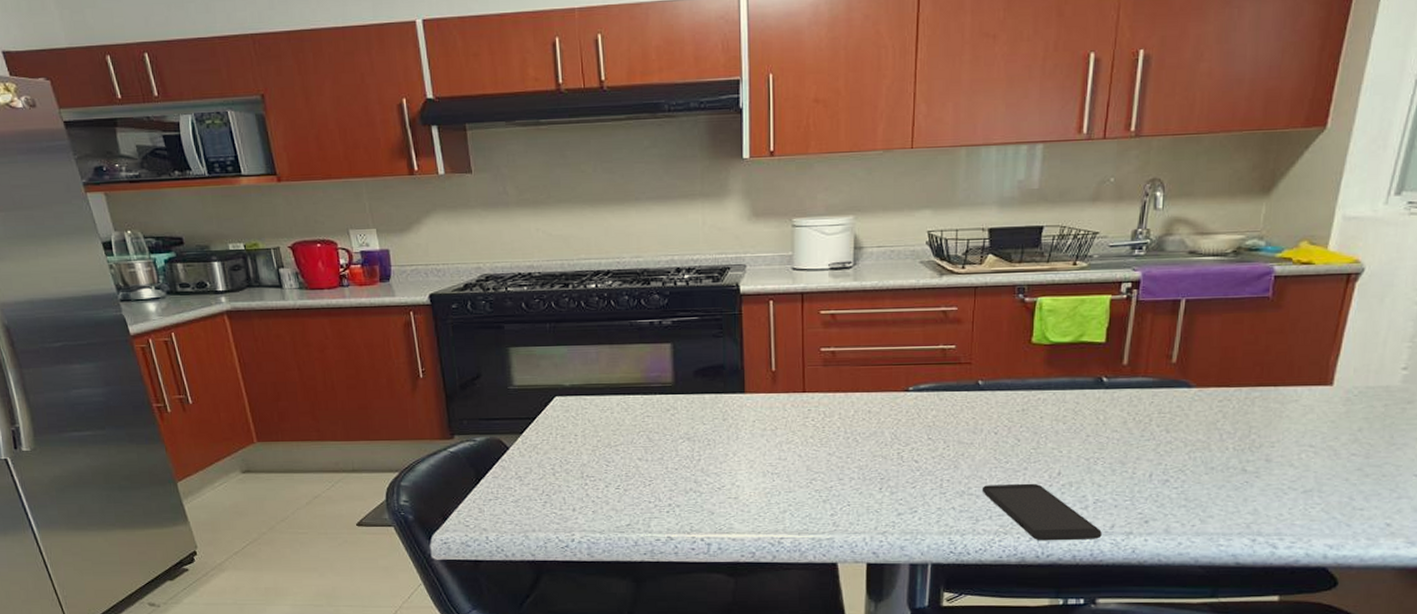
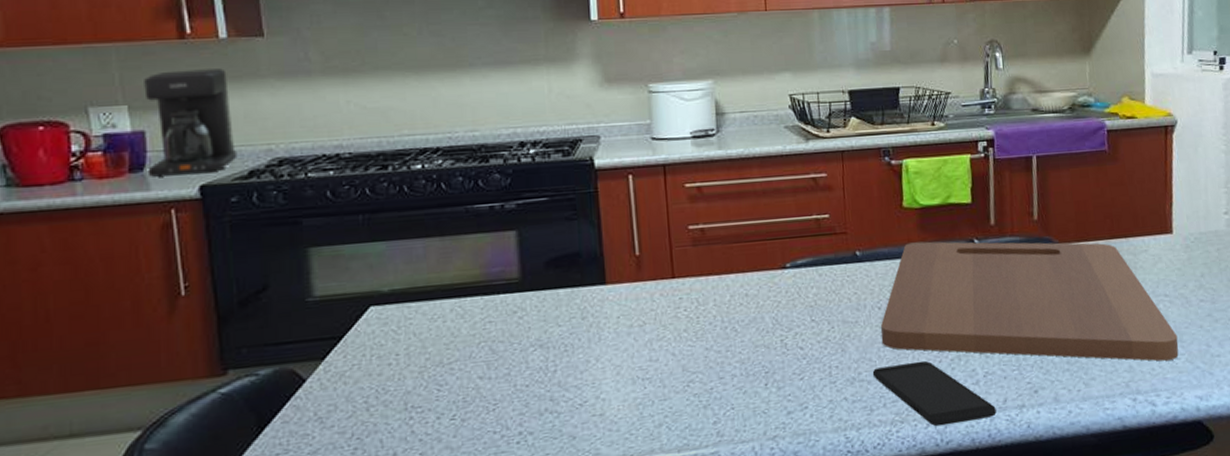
coffee maker: none [386,200,456,286] -> present [144,68,238,177]
cutting board: none [994,376,1316,508] -> present [881,241,1179,362]

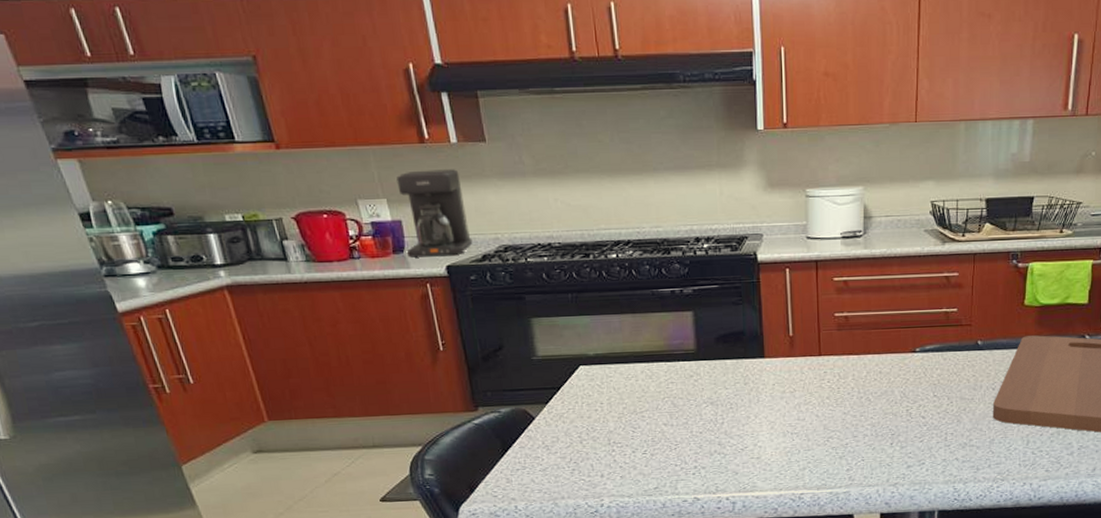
mobile phone: present [872,360,996,427] -> none [981,433,1085,486]

